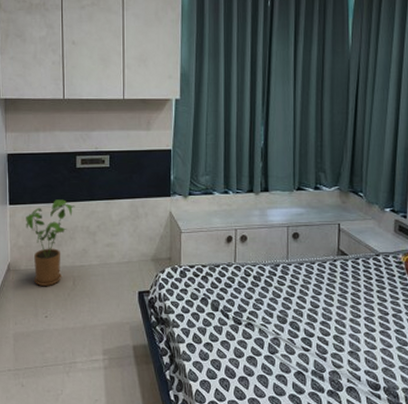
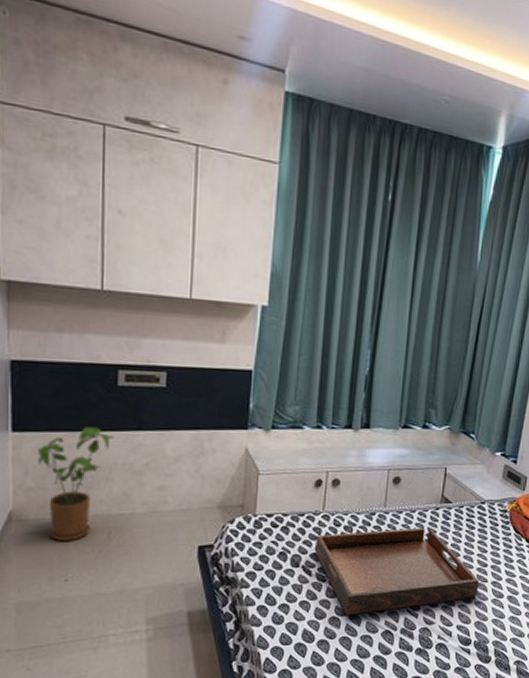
serving tray: none [231,277,382,356] -> present [315,527,479,615]

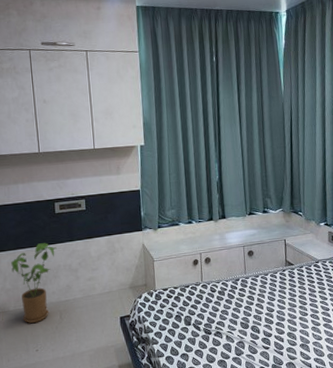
serving tray: present [315,527,479,615] -> none [199,286,326,358]

